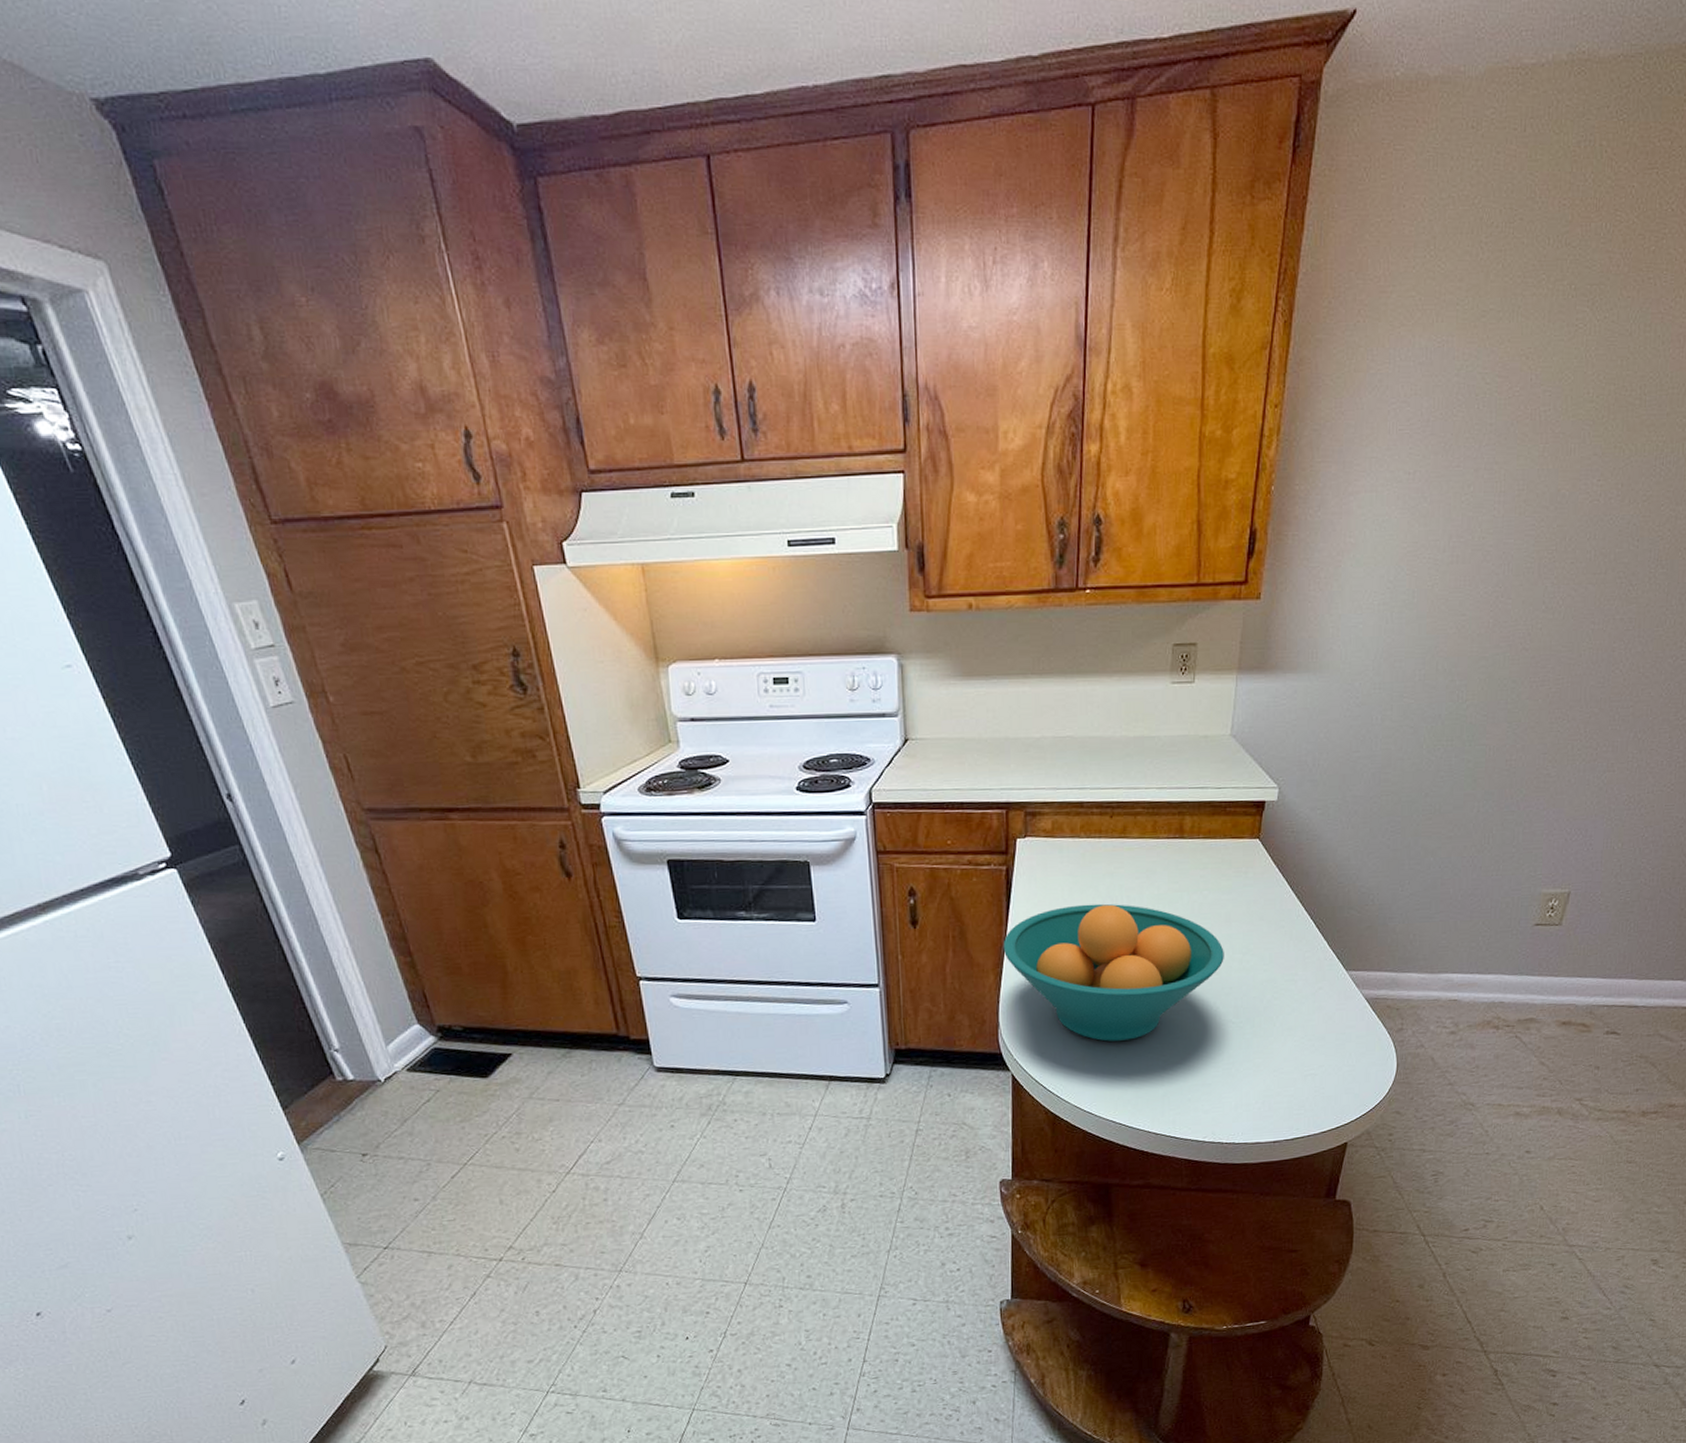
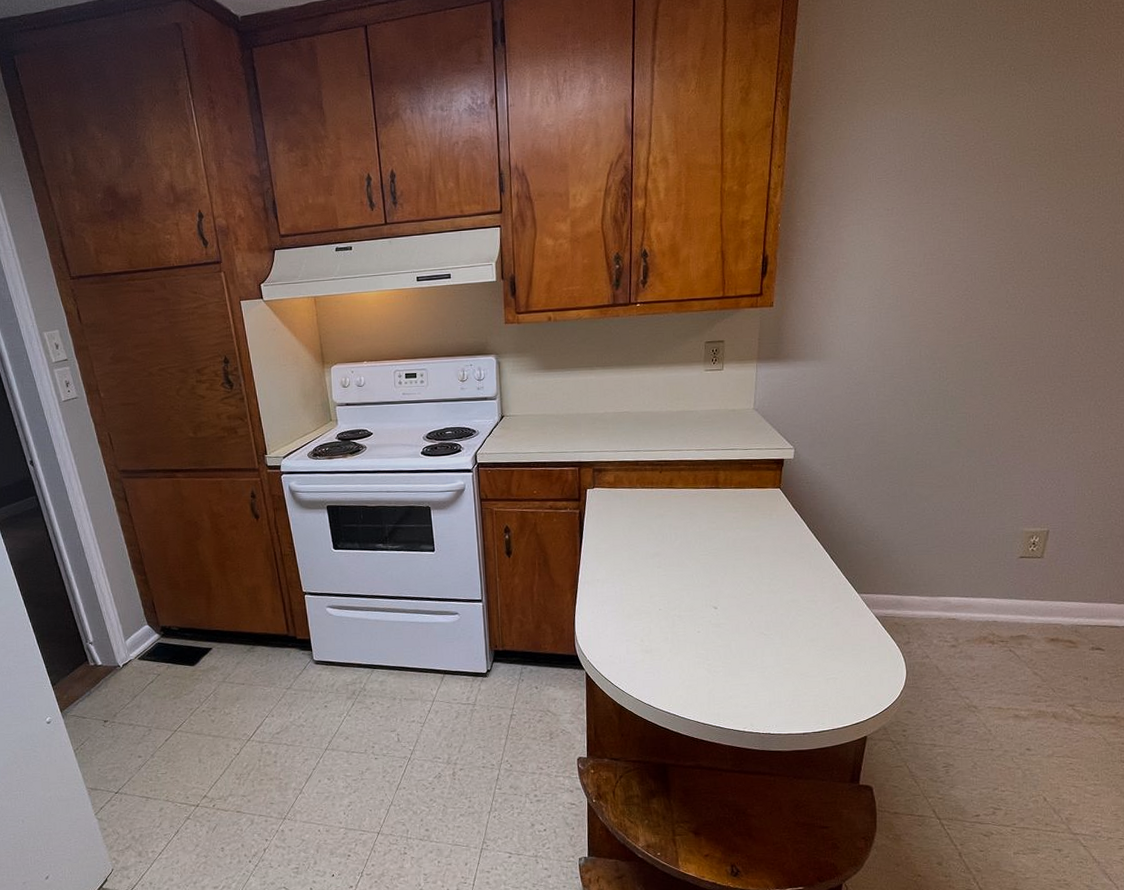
fruit bowl: present [1003,903,1224,1042] -> none [577,539,755,648]

